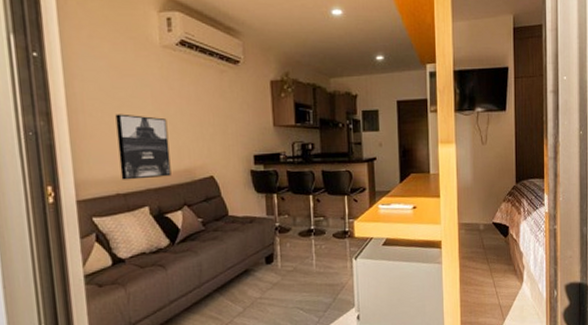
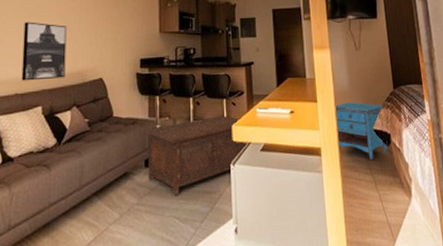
cabinet: none [263,212,369,288] -> present [144,115,247,195]
nightstand: none [459,197,506,251] -> present [336,102,388,161]

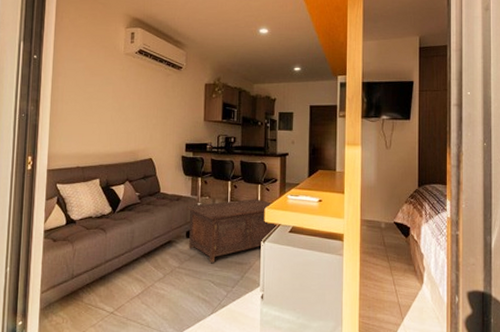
wall art: present [21,22,67,81] -> none [82,104,122,157]
nightstand: present [336,102,388,161] -> none [361,196,407,249]

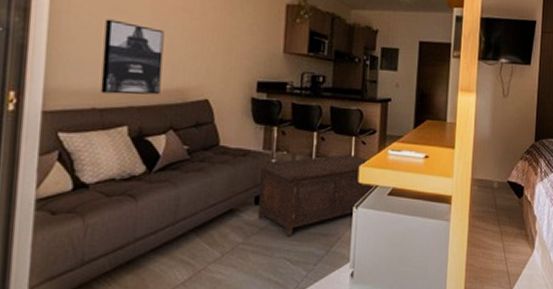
wall art: none [82,104,122,157] -> present [100,19,165,95]

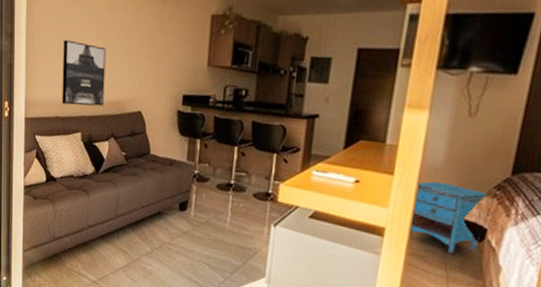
cabinet: present [256,154,373,236] -> none [181,171,293,243]
nightstand: none [471,151,522,212] -> present [410,181,489,255]

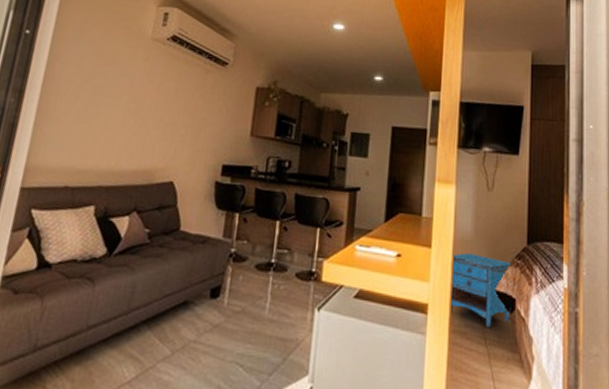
wall art: present [62,39,106,106] -> none [74,100,139,175]

